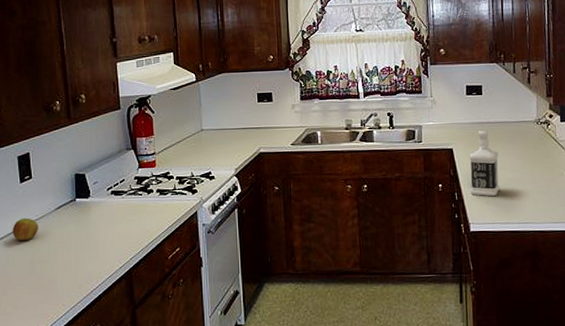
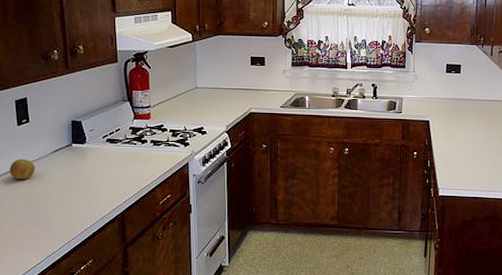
bottle: present [469,130,500,197] -> none [441,106,470,166]

